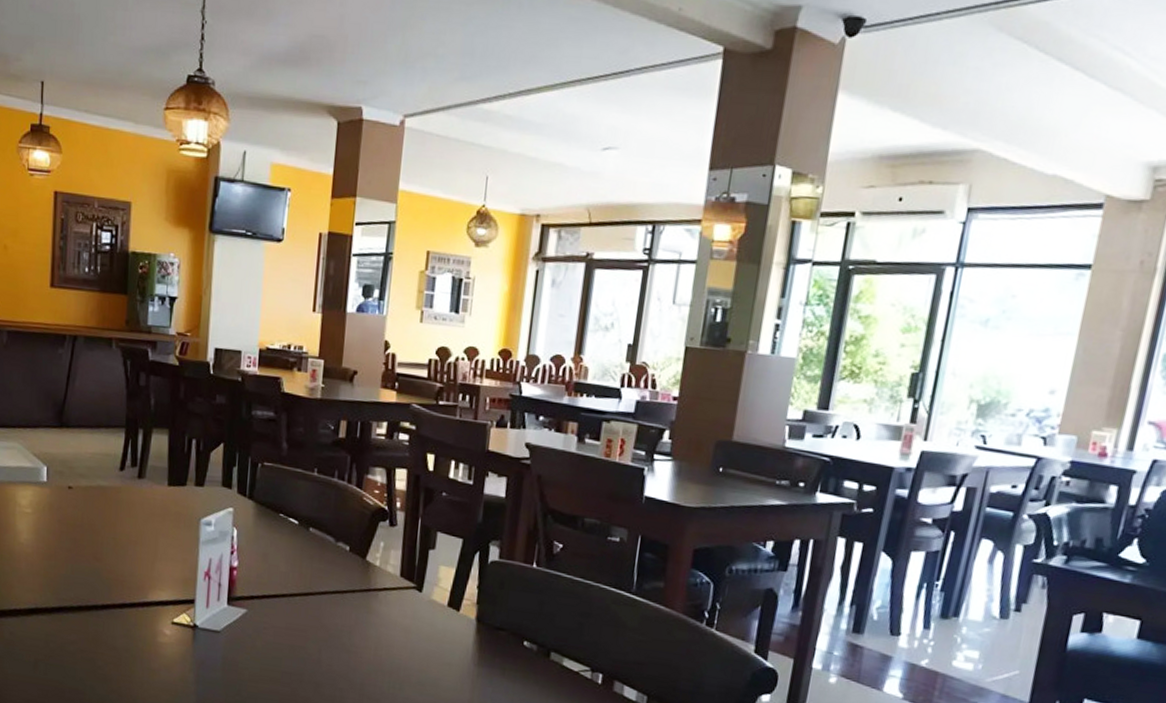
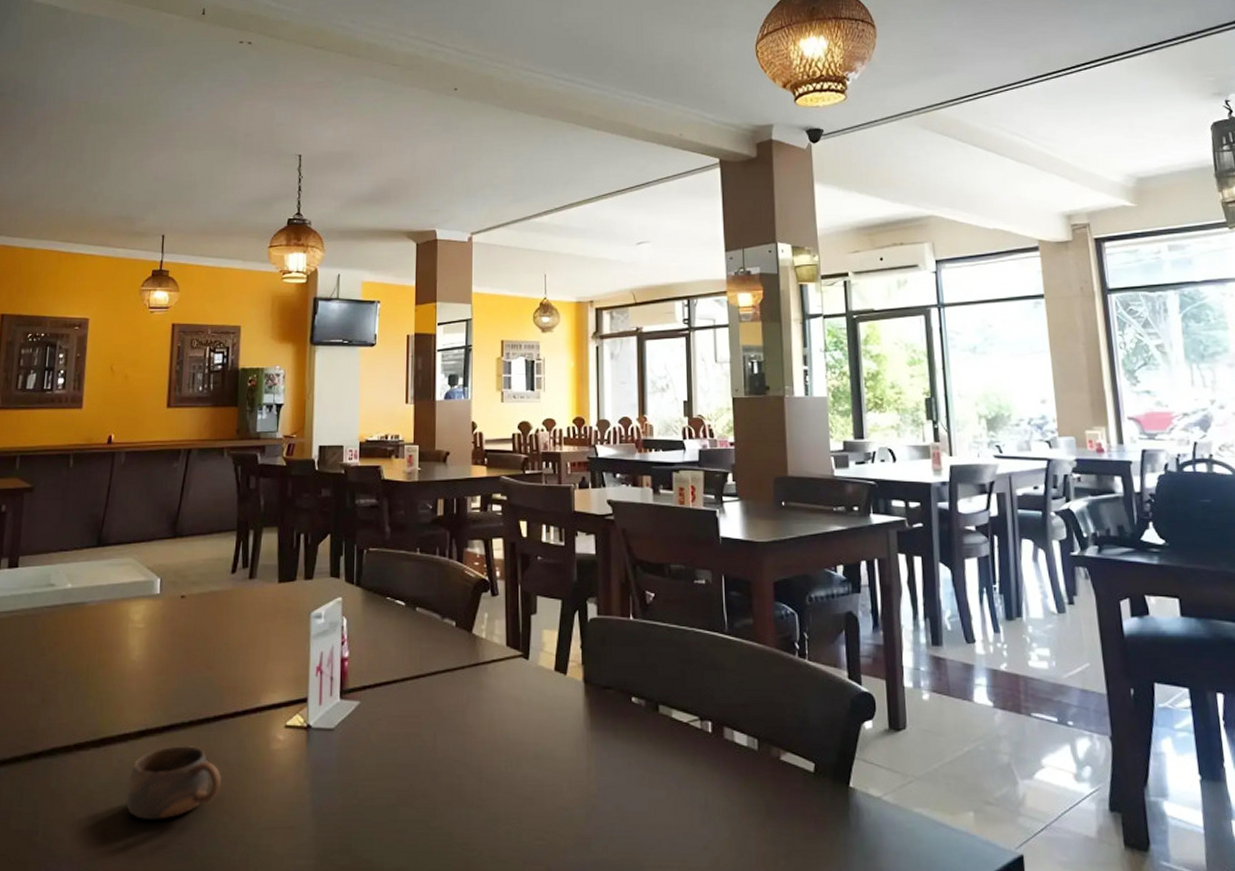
cup: none [17,626,109,689] -> present [125,744,221,820]

